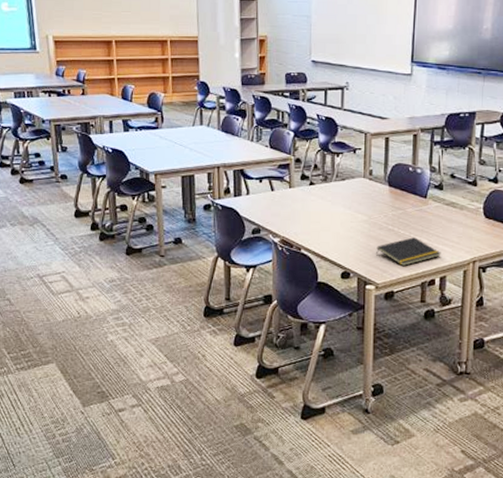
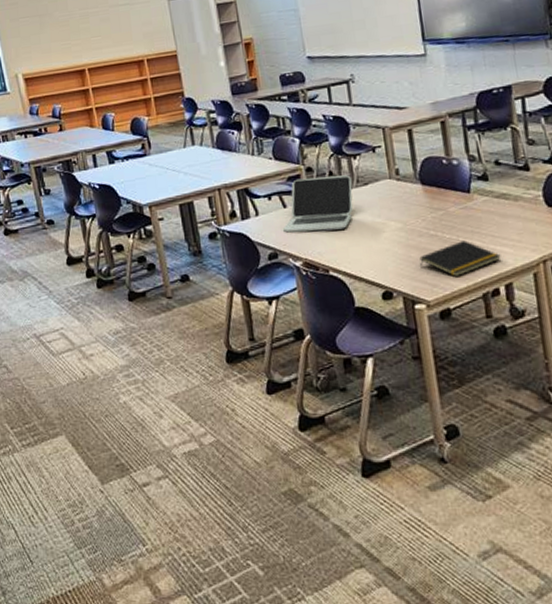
laptop: none [267,167,332,215] -> present [282,175,353,233]

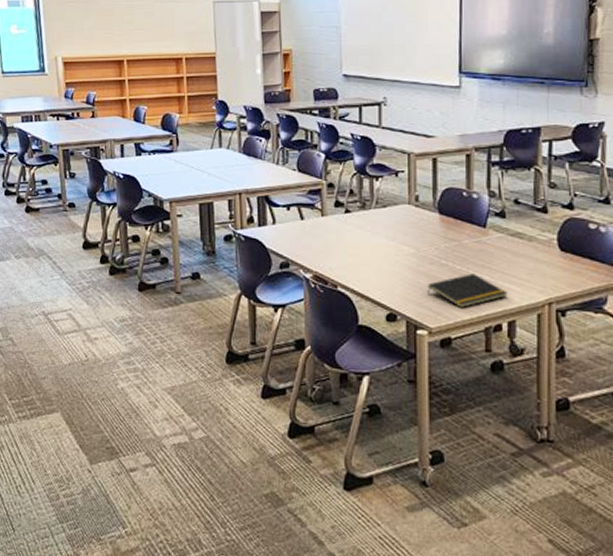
laptop: present [282,175,353,233] -> none [297,193,371,248]

